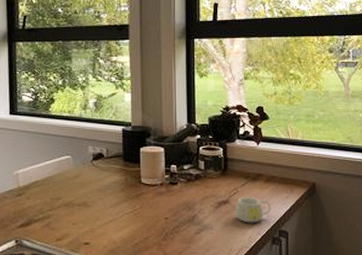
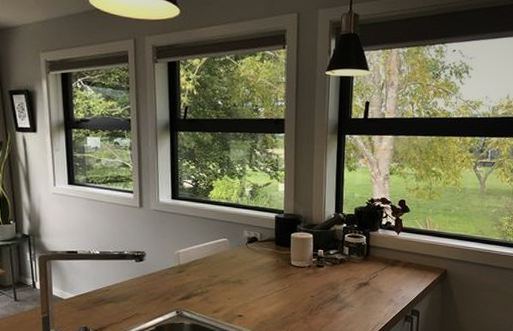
mug: present [235,197,271,223] -> none [373,280,406,303]

